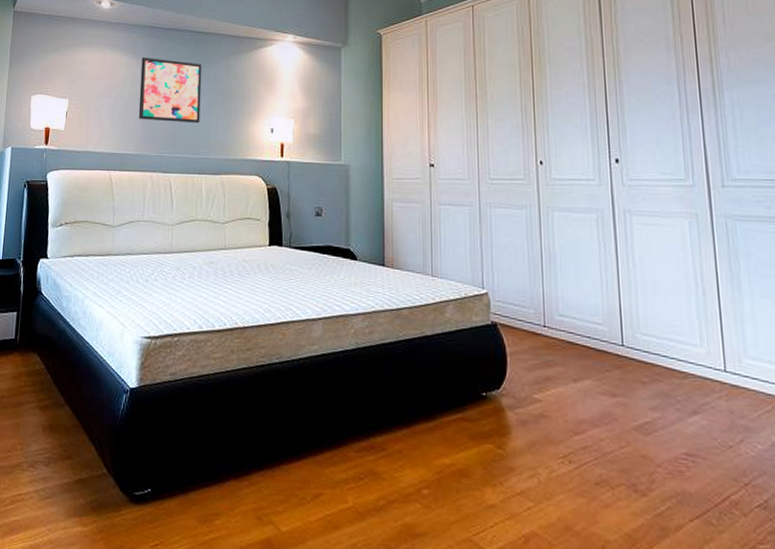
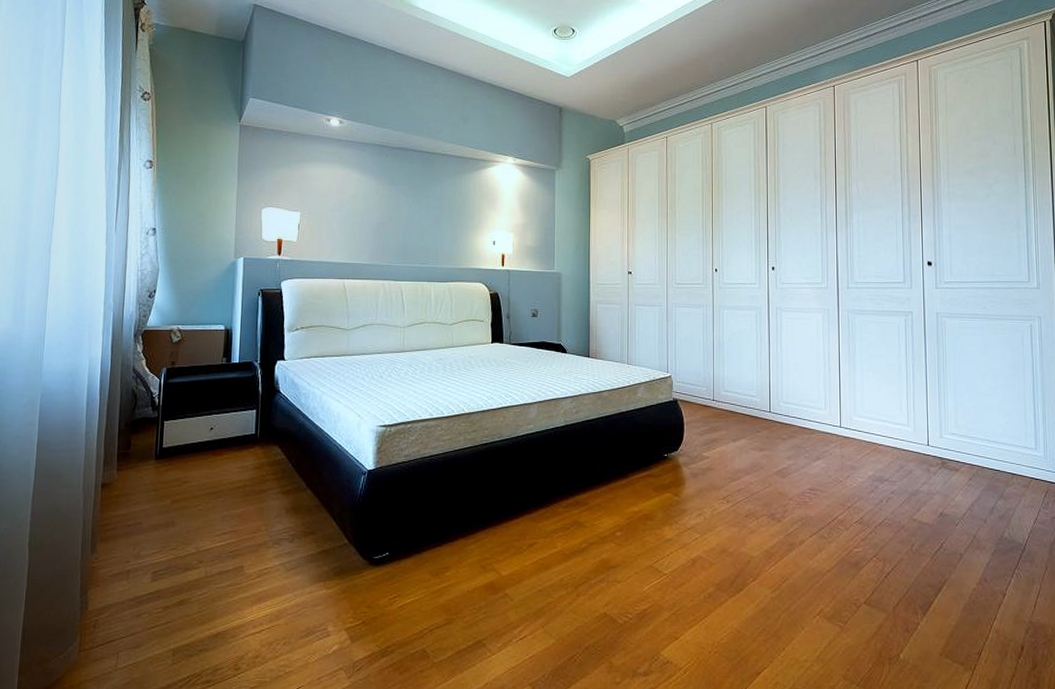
wall art: present [139,57,202,124] -> none [370,173,430,236]

